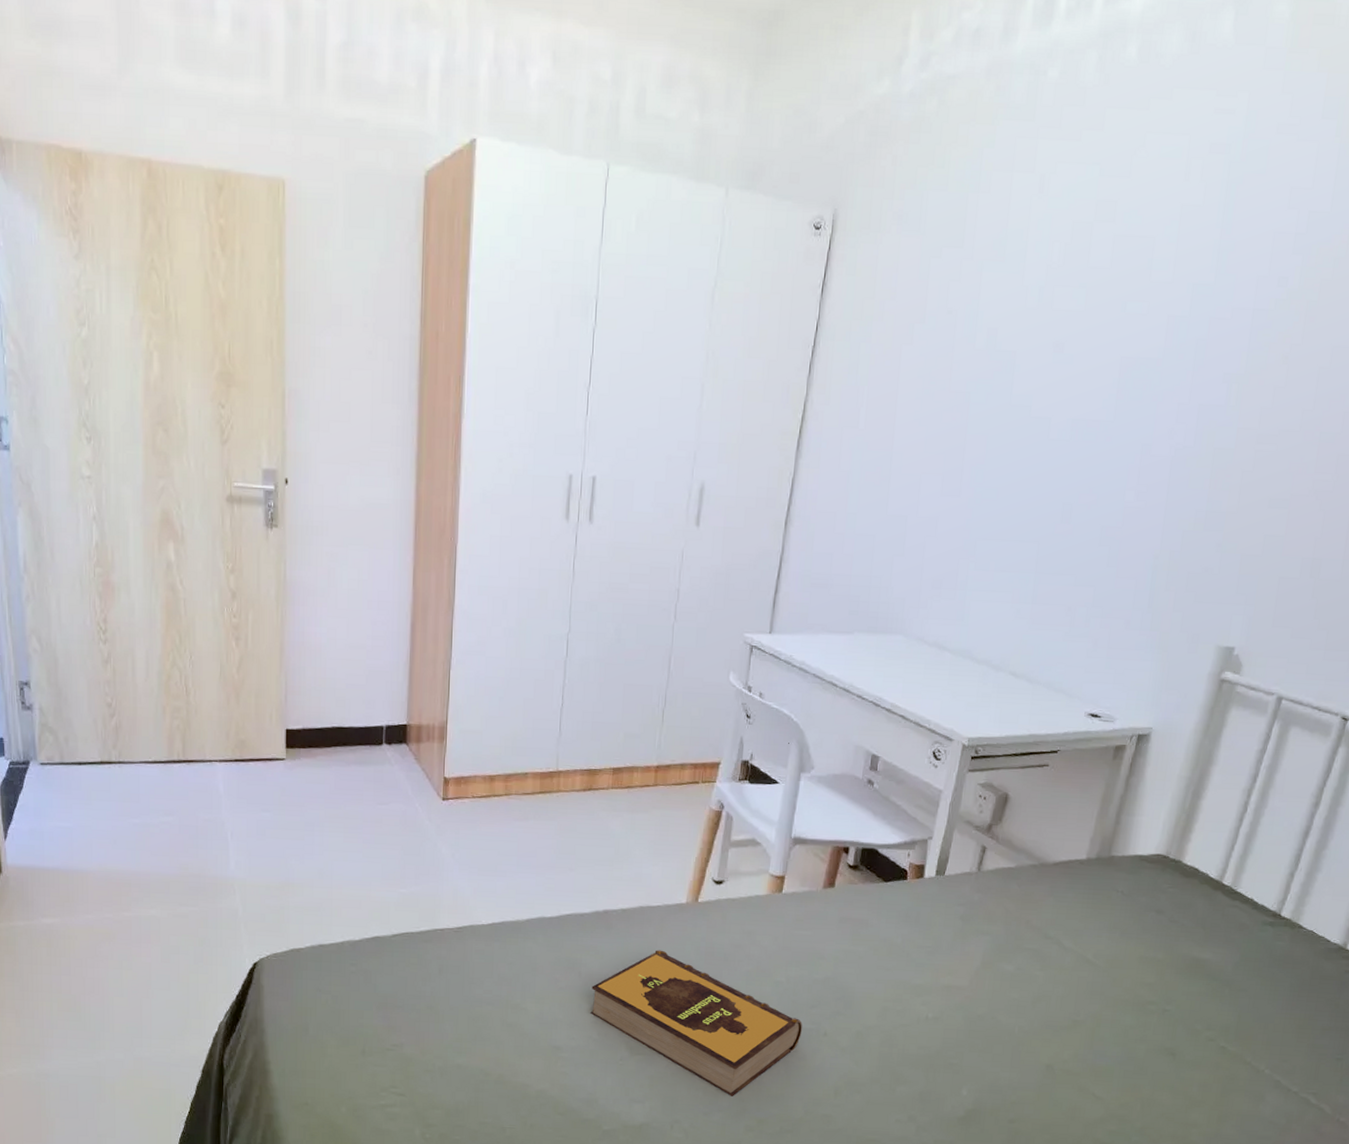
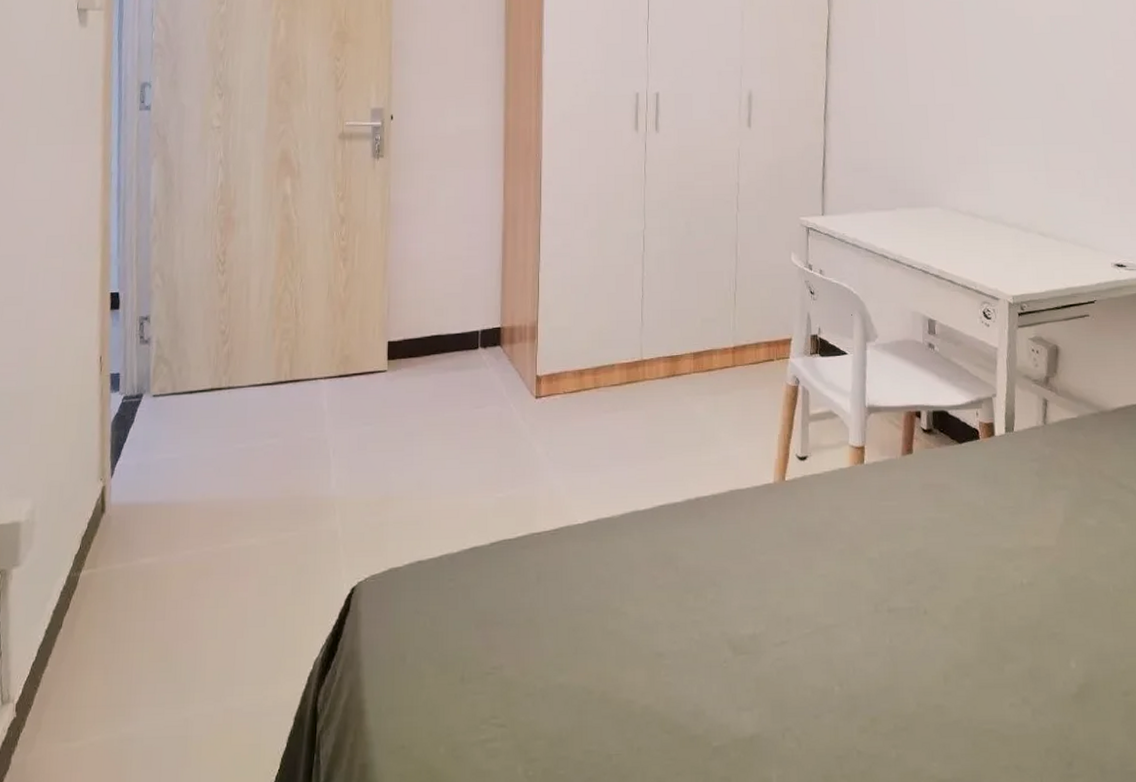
hardback book: present [590,950,802,1098] -> none [689,535,902,695]

